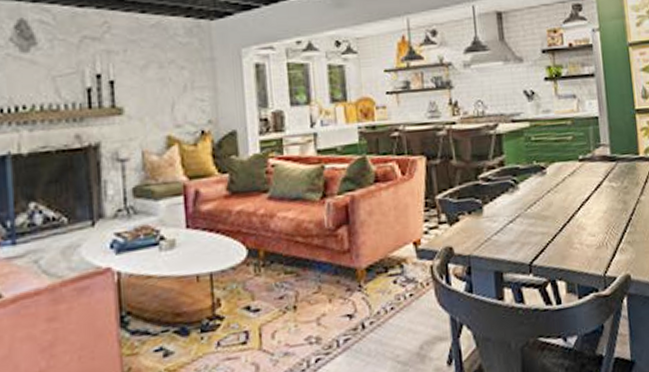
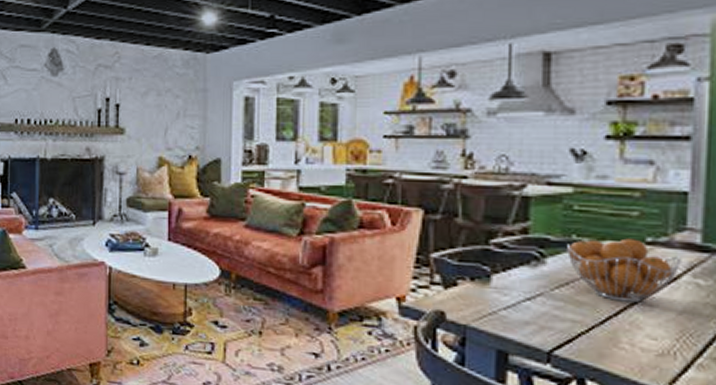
fruit basket: none [531,158,601,210] -> present [567,238,682,303]

